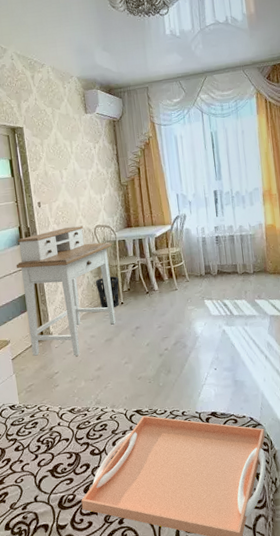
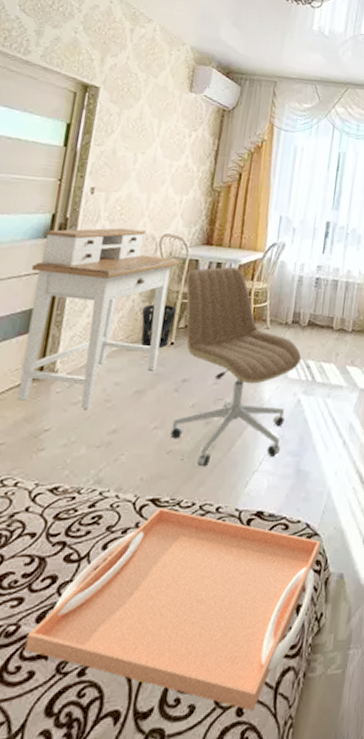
office chair: none [119,239,219,386] -> present [170,266,301,467]

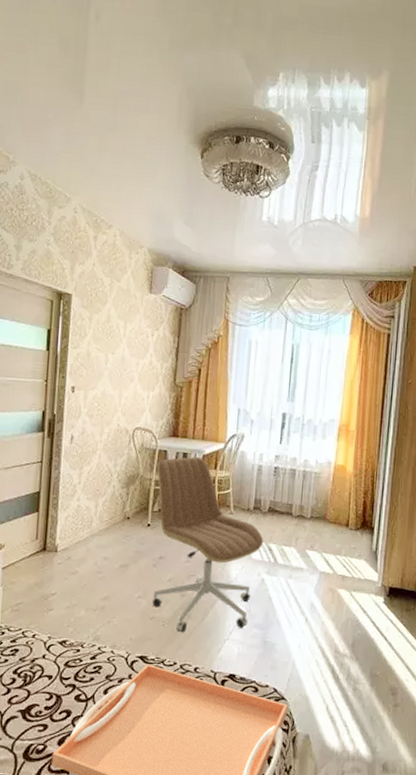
desk: present [17,228,181,409] -> none [28,422,151,578]
wastebasket: present [141,304,177,348] -> none [122,490,151,528]

